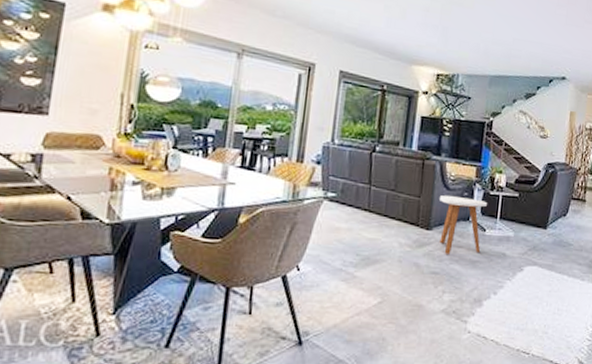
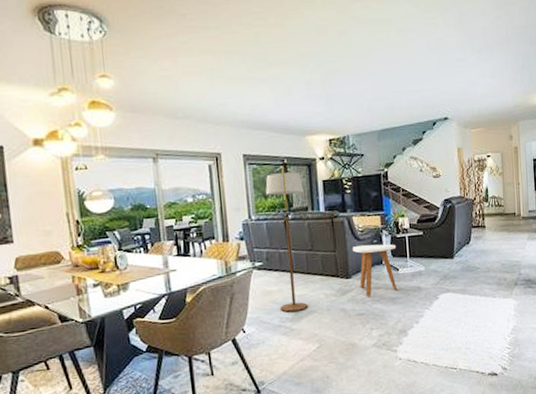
floor lamp: none [345,92,399,257] -> present [265,166,308,312]

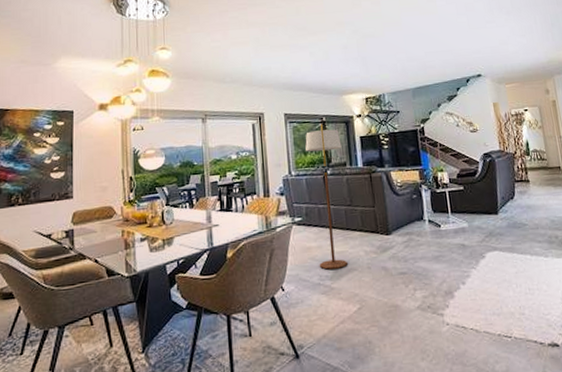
side table: present [353,244,397,297] -> none [392,199,439,254]

